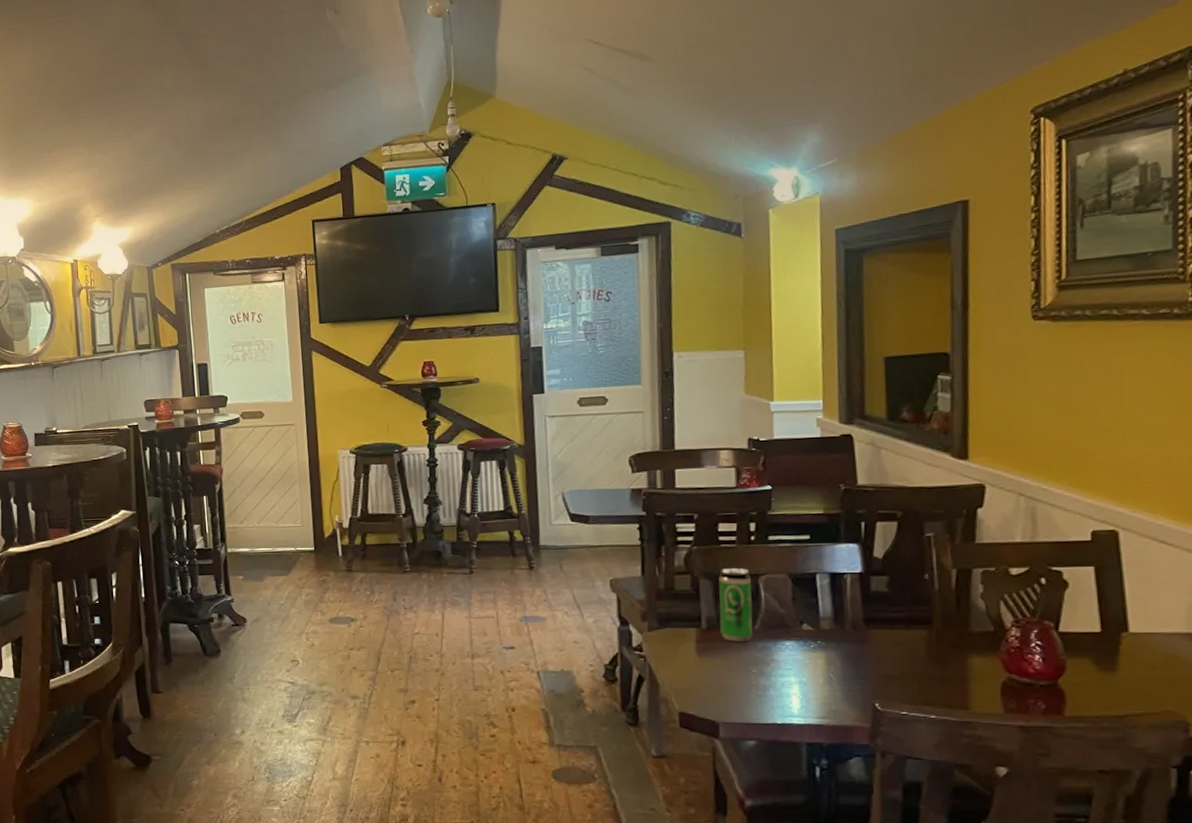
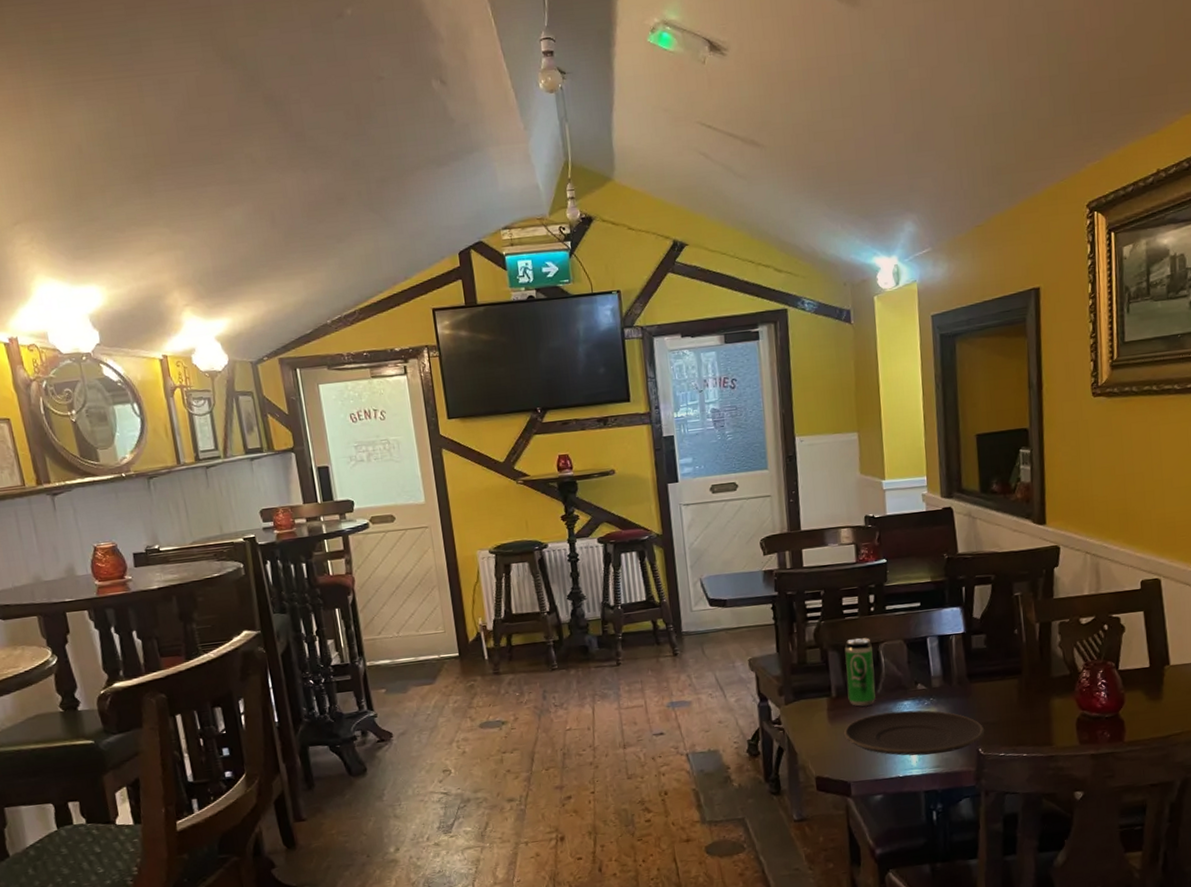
plate: none [713,651,884,704] -> present [843,710,985,756]

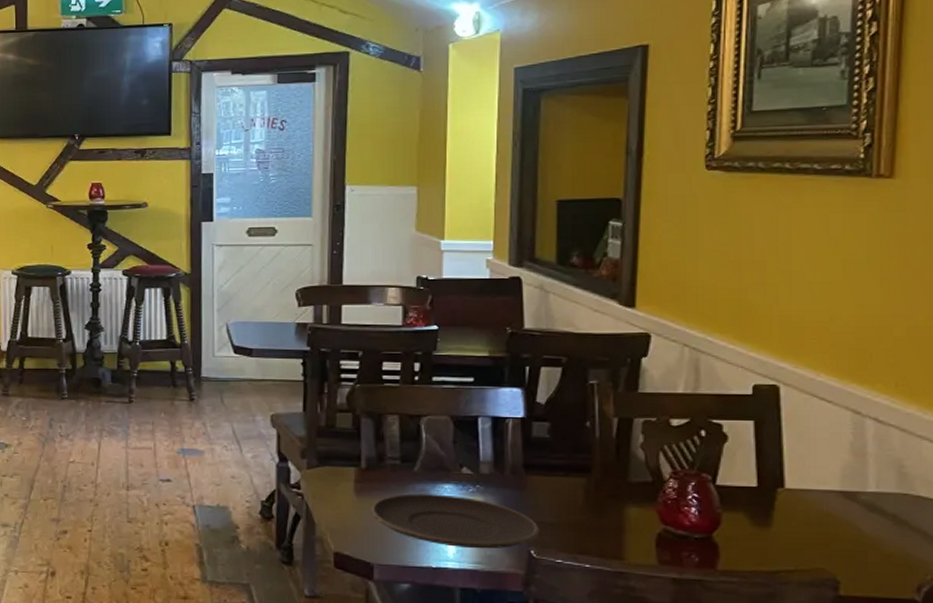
beverage can: present [844,637,876,707] -> none [379,407,413,483]

